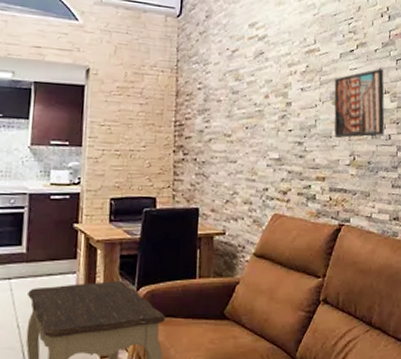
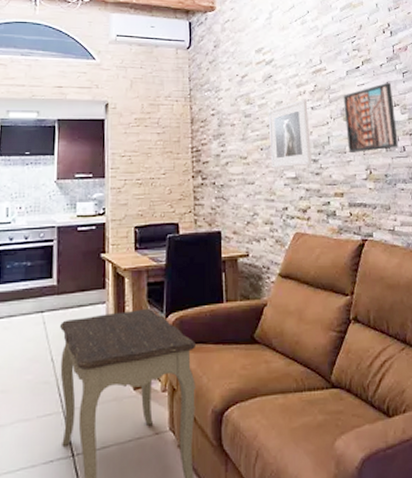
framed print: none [255,79,298,149] -> present [268,99,312,168]

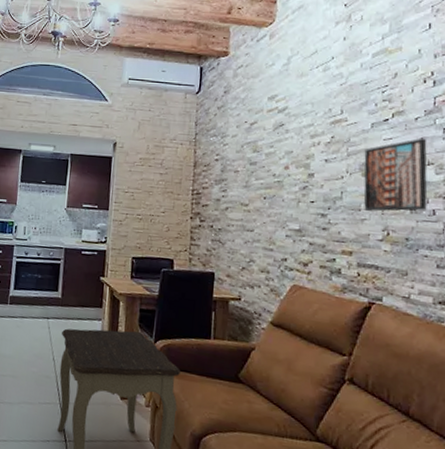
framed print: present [268,99,312,168] -> none [273,150,321,220]

